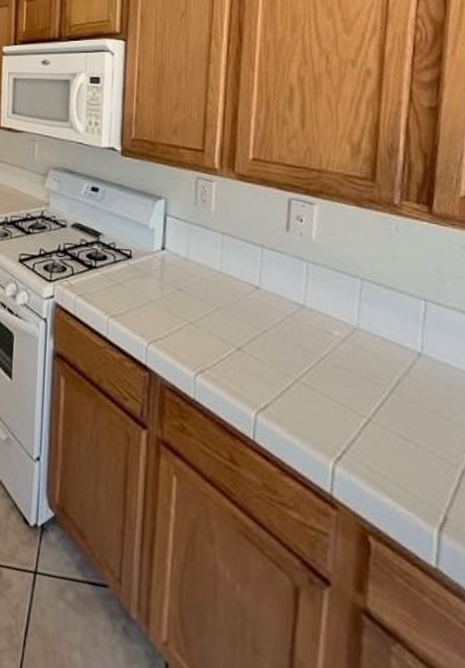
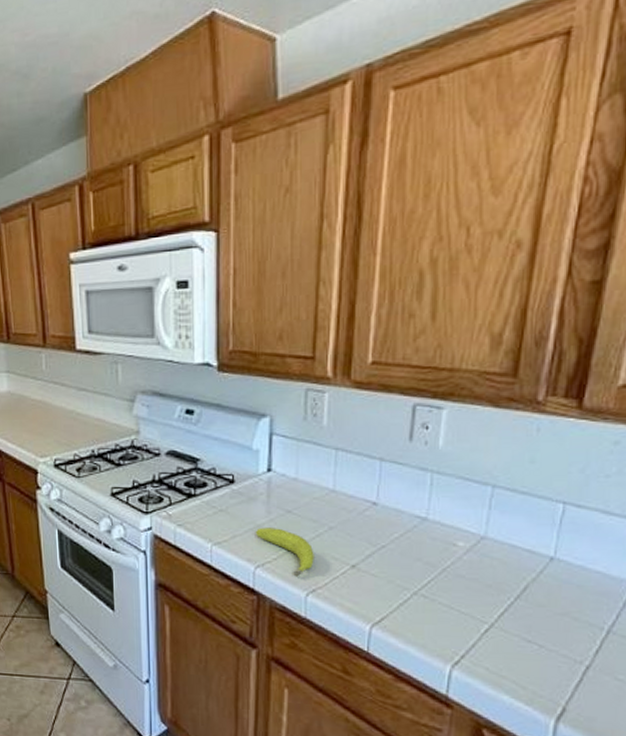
fruit: none [148,303,203,356] -> present [255,527,314,577]

